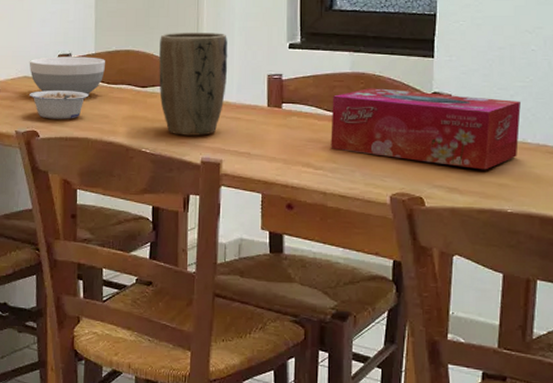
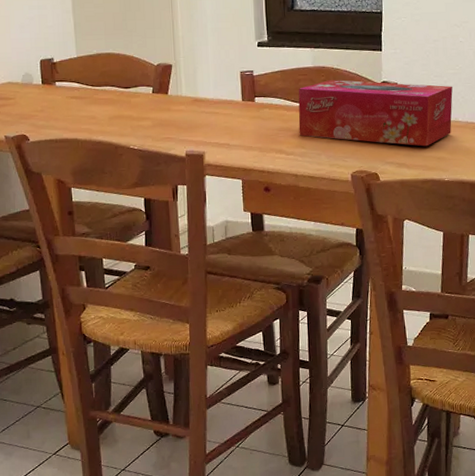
bowl: present [29,57,105,96] -> none [11,60,88,98]
legume: present [30,90,88,119] -> none [15,94,74,123]
plant pot: present [159,32,228,136] -> none [138,33,204,131]

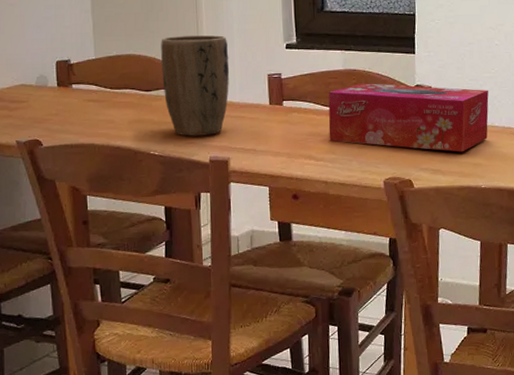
plant pot: none [138,33,204,131] -> present [161,34,230,136]

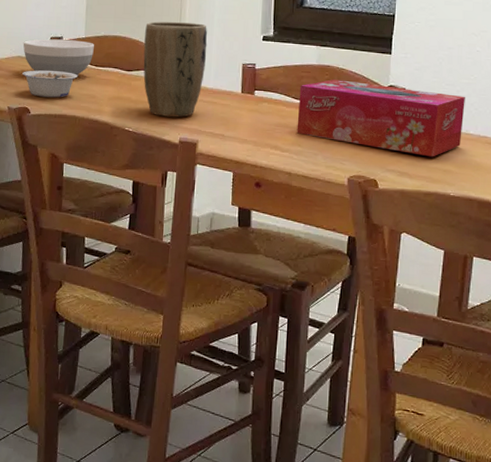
bowl: none [25,62,107,102] -> present [23,39,94,77]
legume: none [29,97,91,127] -> present [22,70,78,98]

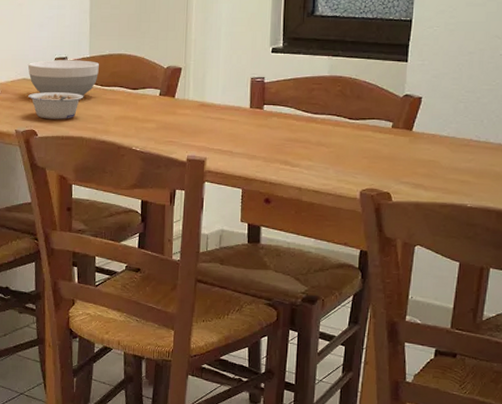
plant pot: present [143,21,207,118] -> none [149,36,215,135]
tissue box: present [297,79,465,157] -> none [307,91,486,168]

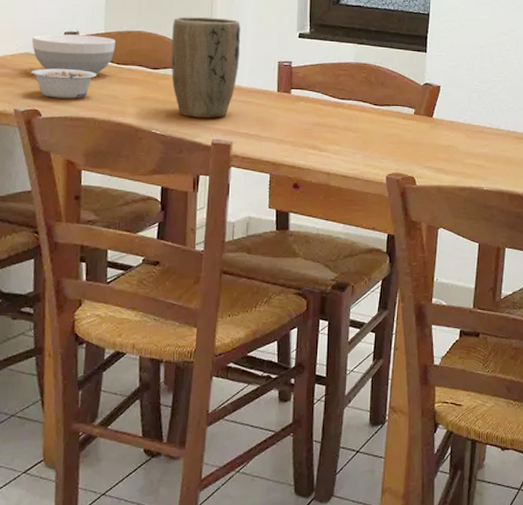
plant pot: none [149,36,215,135] -> present [171,16,241,118]

